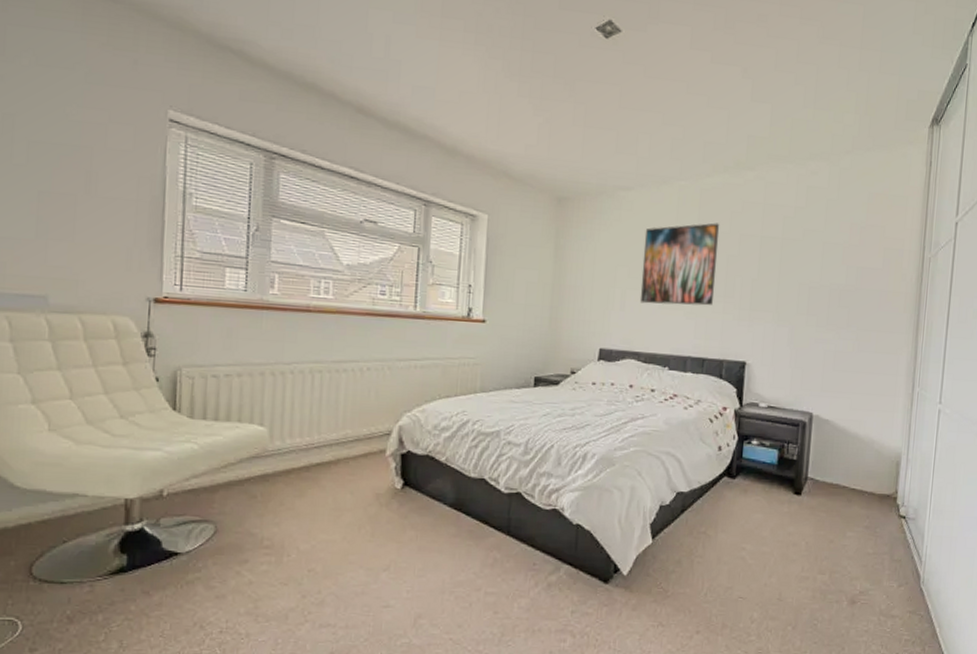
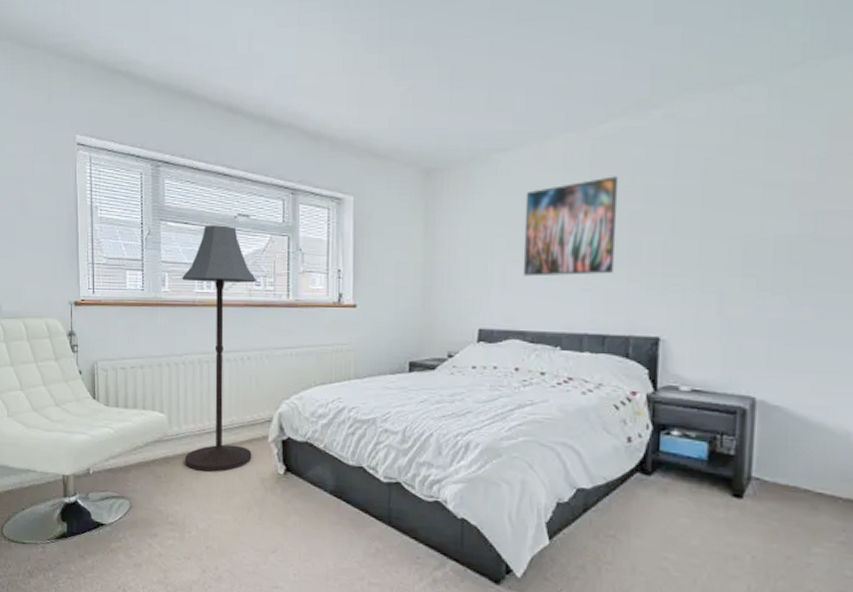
floor lamp: none [288,227,383,489] -> present [182,225,257,472]

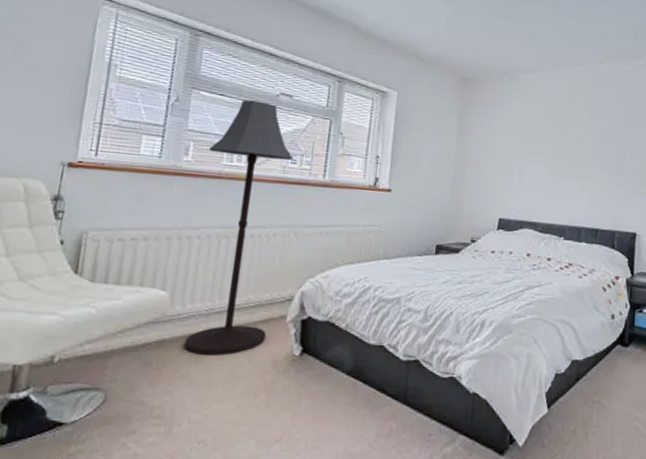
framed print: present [522,176,619,277] -> none [537,104,611,180]

